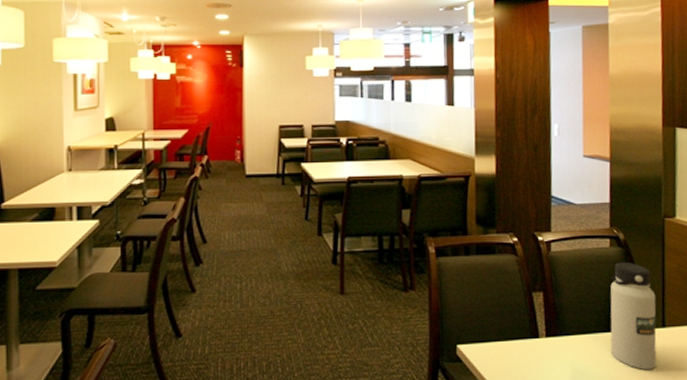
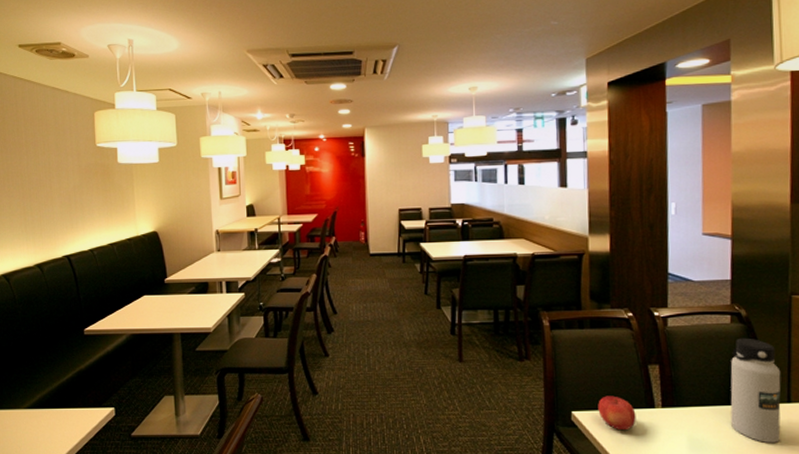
fruit: none [483,326,521,364] -> present [598,395,636,431]

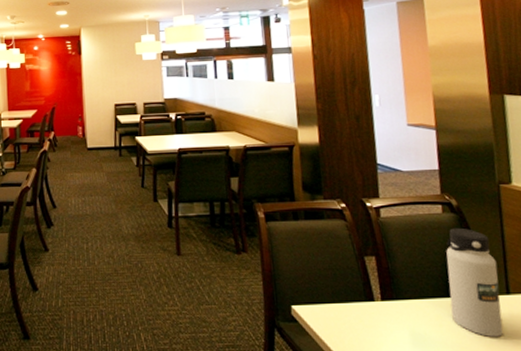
fruit: present [598,395,636,431] -> none [317,289,357,326]

